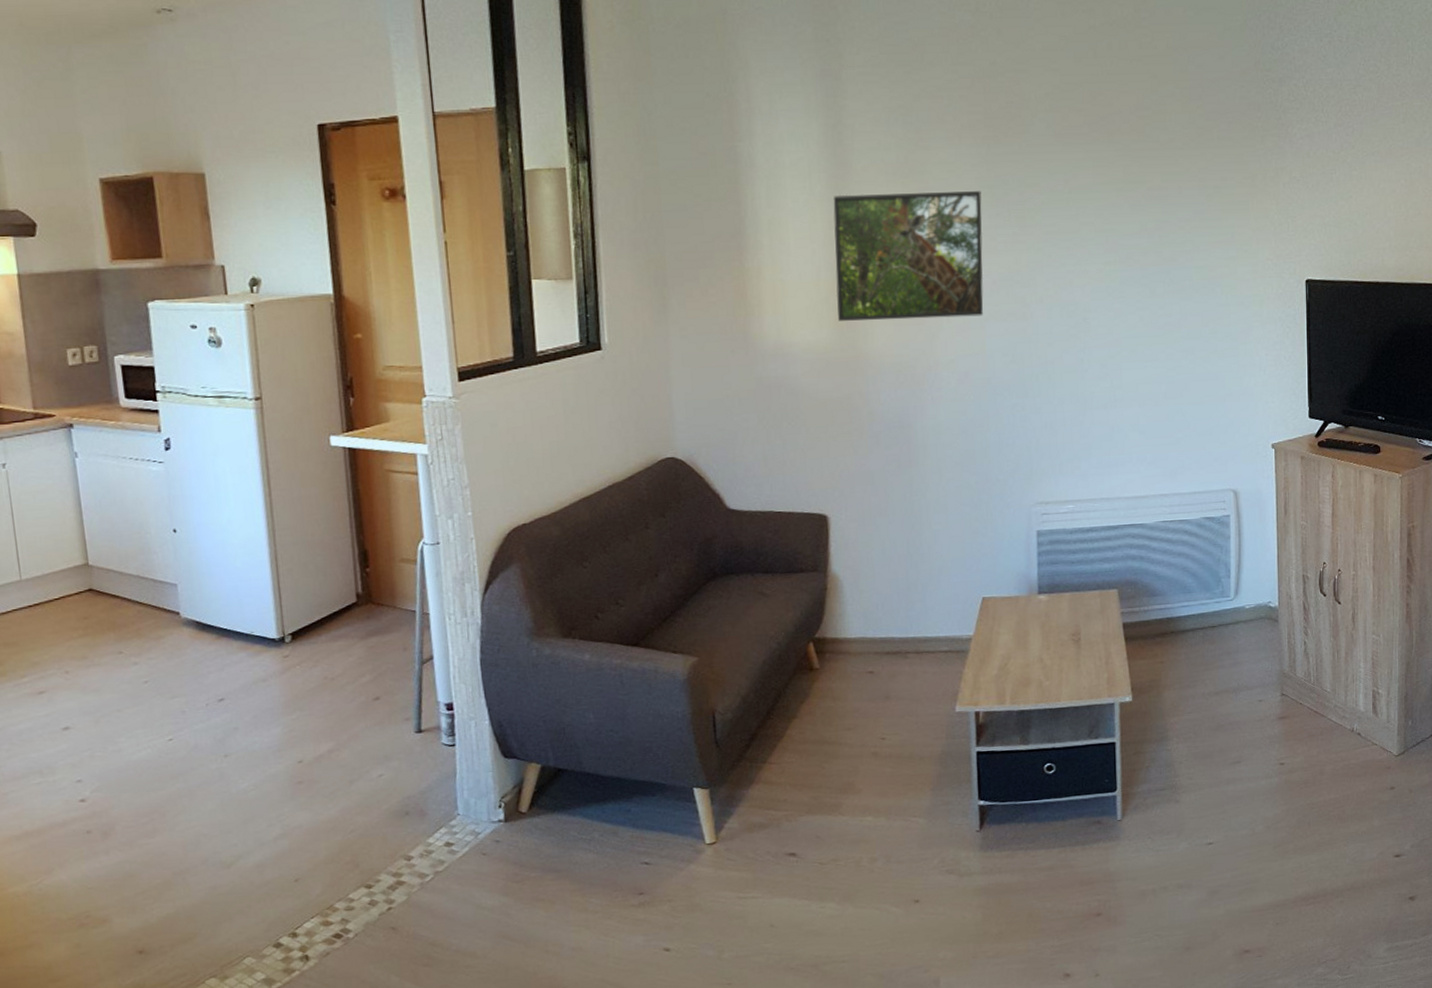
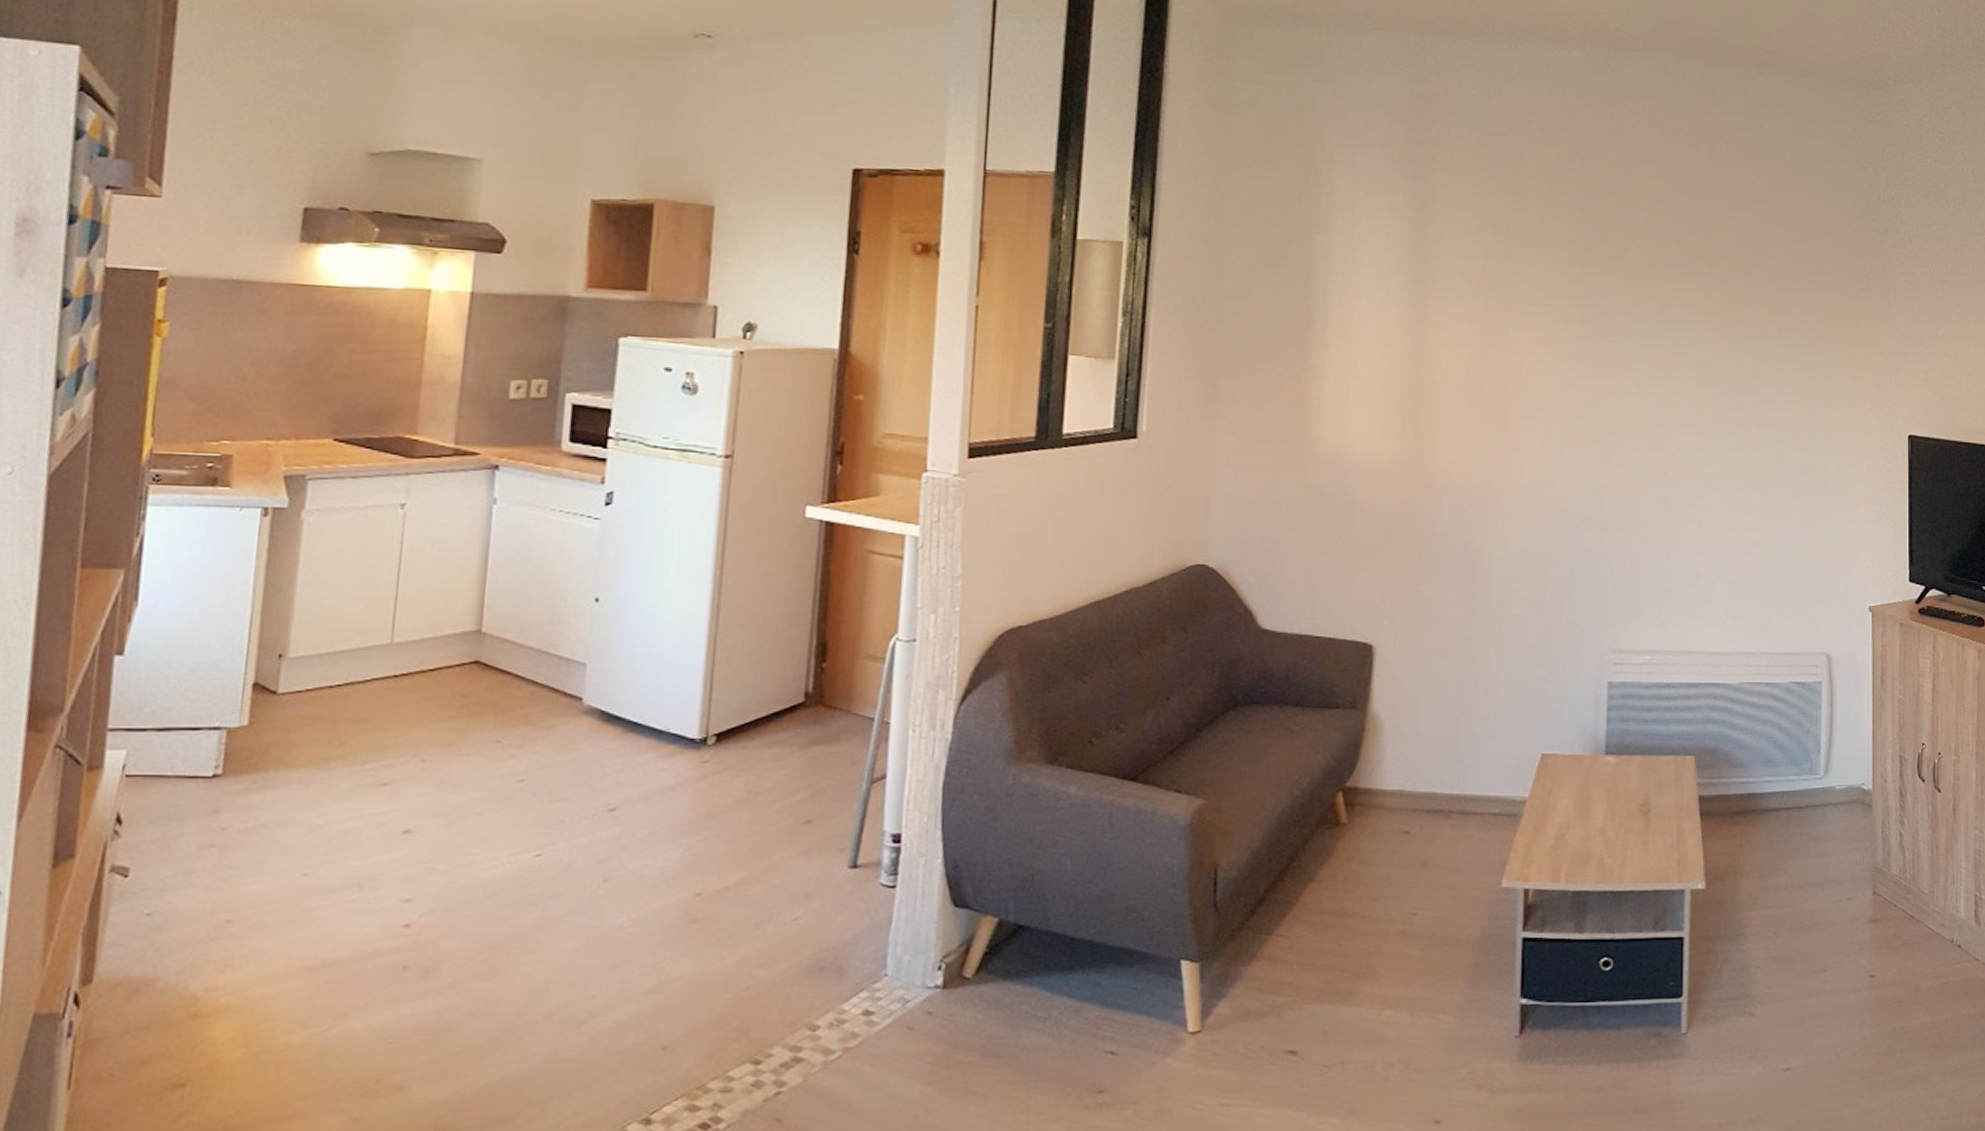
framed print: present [833,191,984,321] -> none [1405,299,1571,441]

